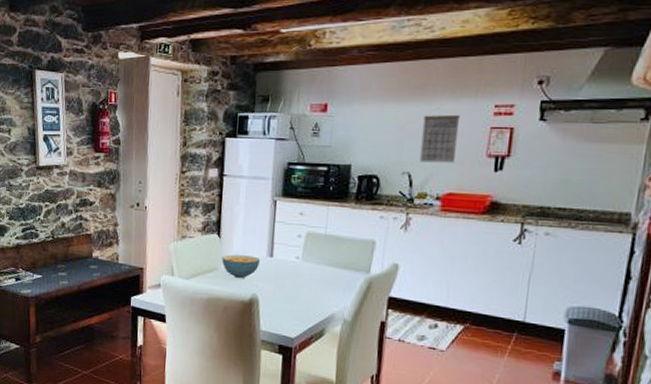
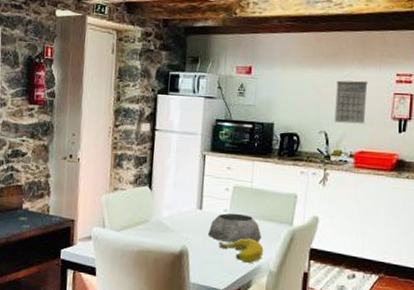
cereal bowl: present [222,254,260,278] -> none [153,206,190,230]
plant pot: none [278,260,336,291] -> present [207,213,261,243]
banana: none [290,286,339,313] -> present [219,238,264,264]

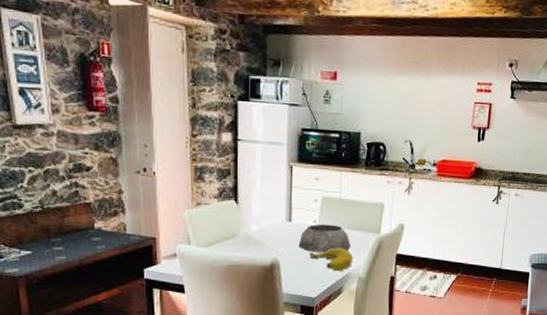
calendar: present [334,80,368,124] -> none [419,88,451,133]

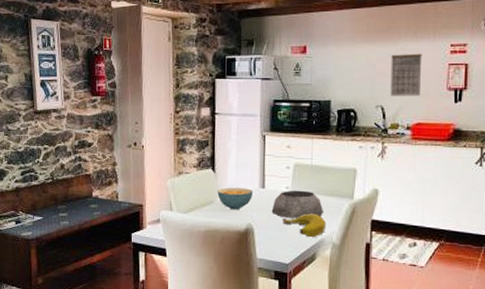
cereal bowl: none [241,220,279,243] -> present [217,187,253,209]
calendar: none [419,88,451,133] -> present [390,53,422,97]

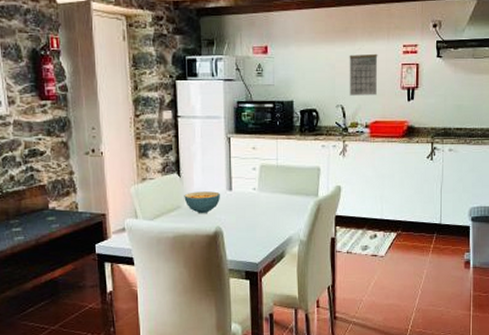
plant pot: present [271,190,323,218] -> none [239,190,290,218]
banana: present [282,213,327,238] -> none [251,213,294,236]

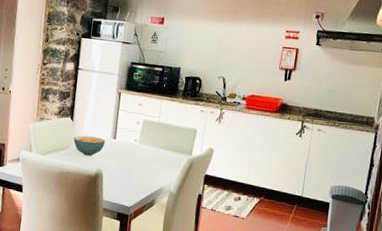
calendar: present [349,53,378,96] -> none [231,33,262,72]

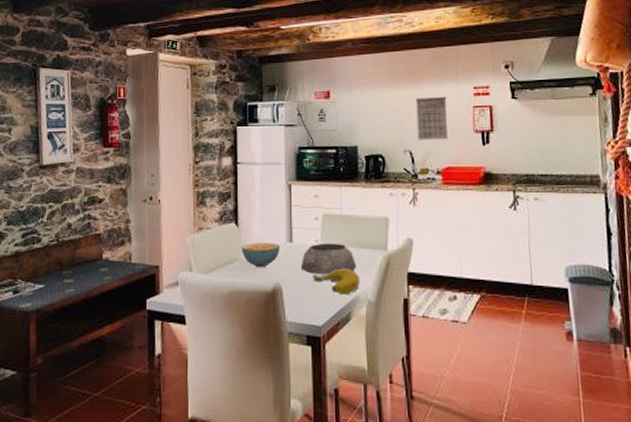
plant pot: none [119,143,165,168] -> present [300,243,356,274]
banana: none [128,164,167,186] -> present [313,268,360,295]
calendar: none [231,33,262,72] -> present [416,96,448,140]

